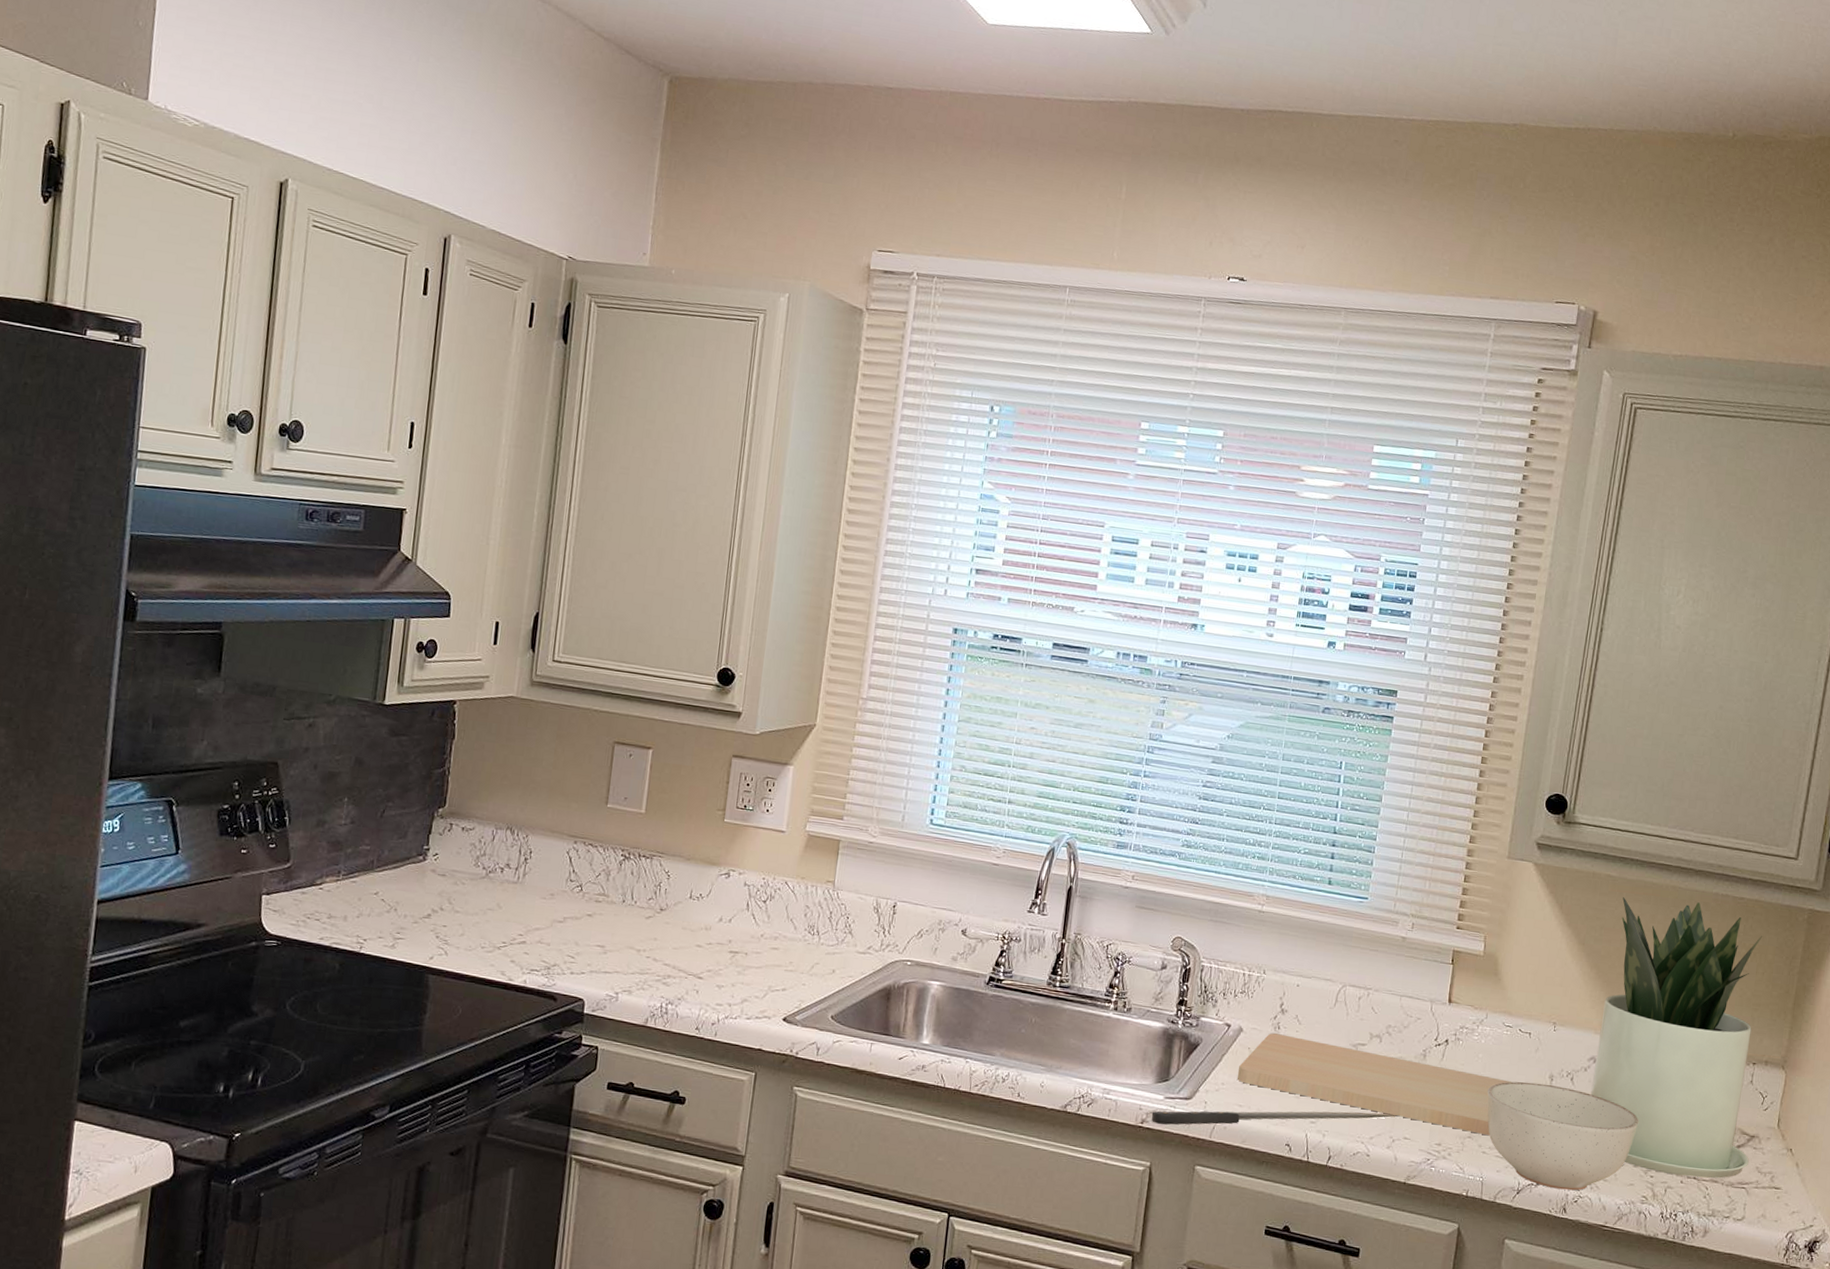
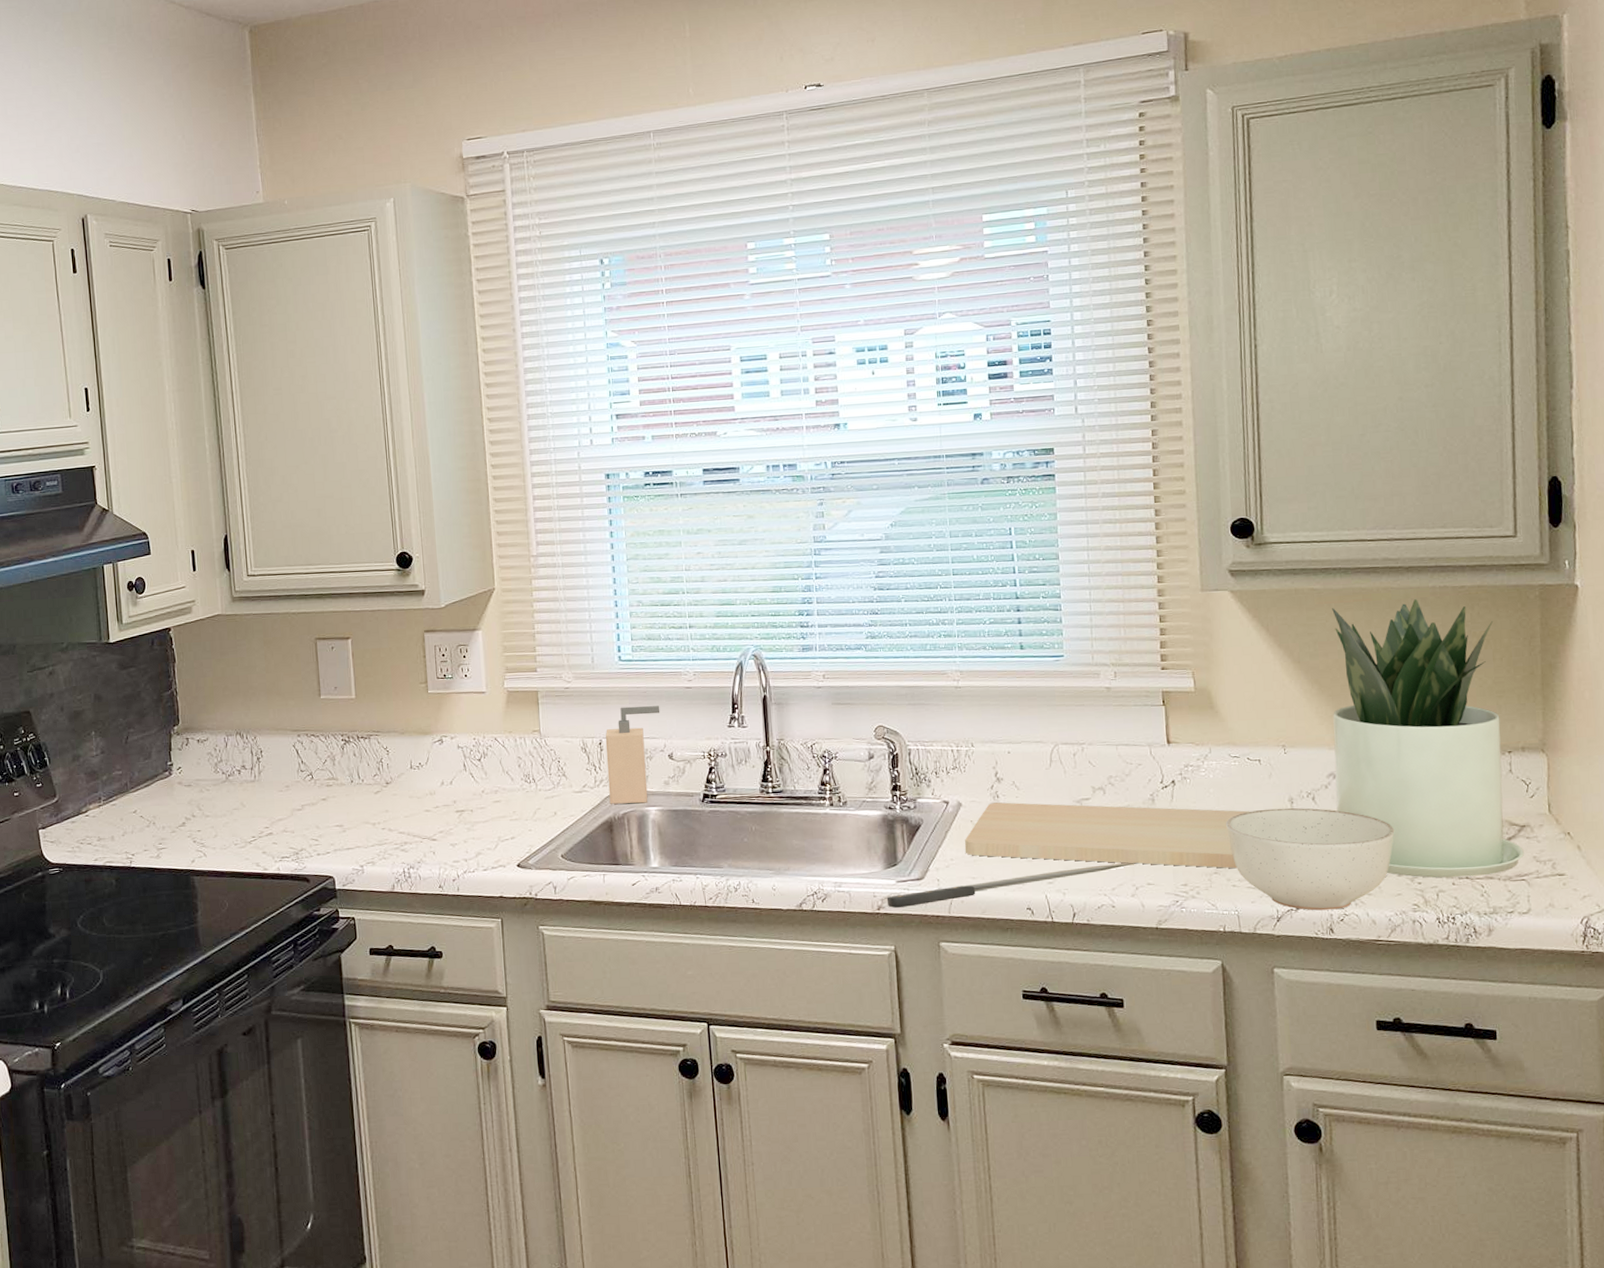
soap dispenser: none [892,872,963,976] -> present [605,705,660,804]

